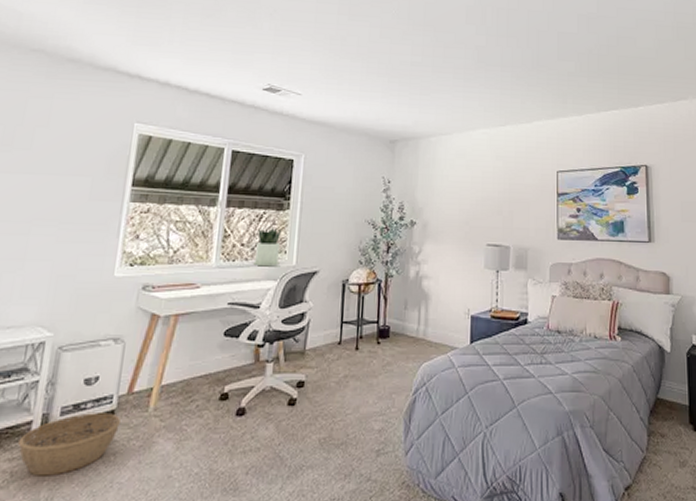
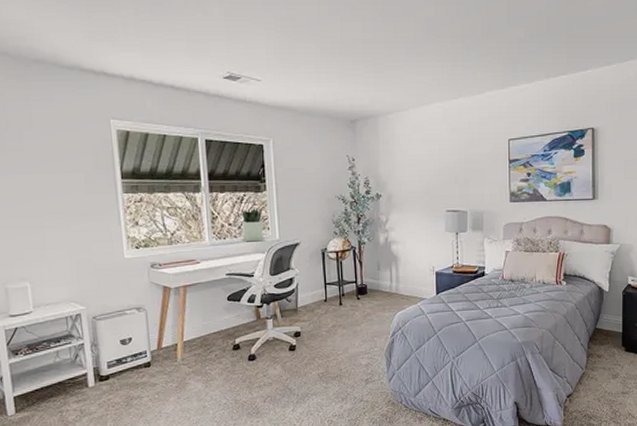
basket: present [18,413,121,476] -> none [80,364,157,412]

